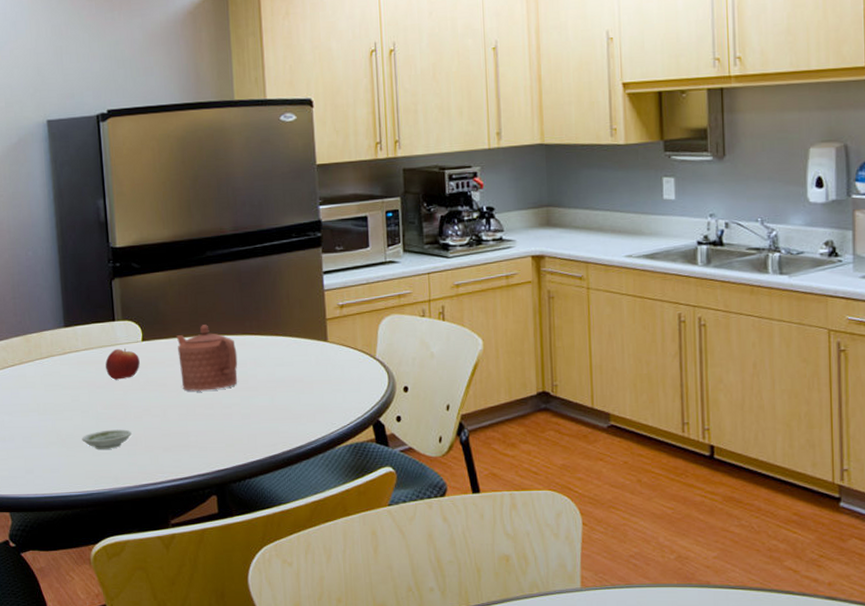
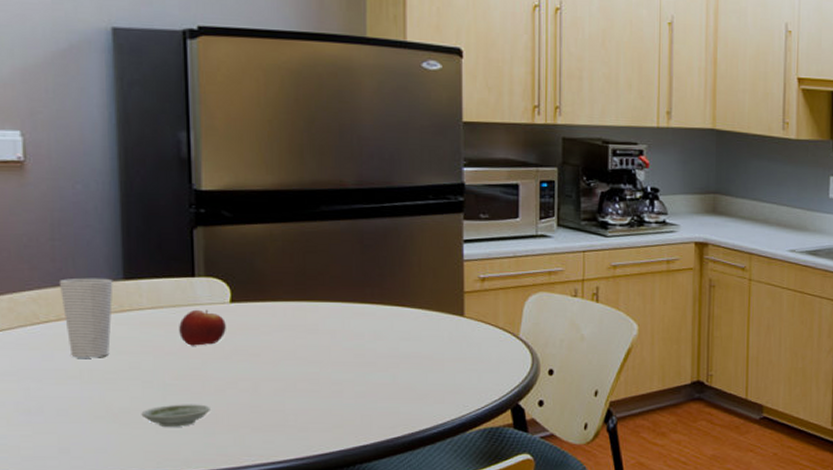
cup: none [20,327,58,394] -> present [58,277,113,358]
teapot: present [176,325,238,391] -> none [276,289,354,364]

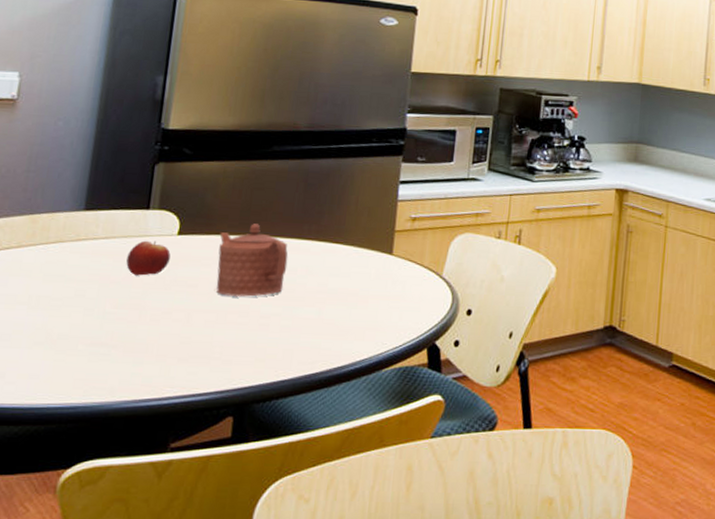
cup: present [58,277,113,358] -> none [23,207,75,285]
saucer: present [141,404,210,427] -> none [77,332,143,355]
teapot: none [276,289,354,364] -> present [216,224,289,297]

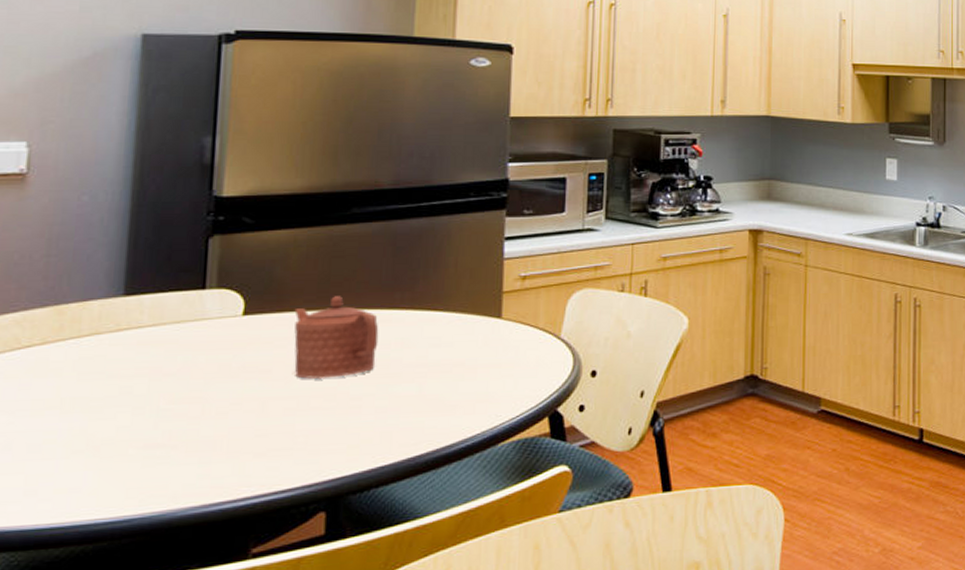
fruit: present [126,240,171,276] -> none [181,324,236,365]

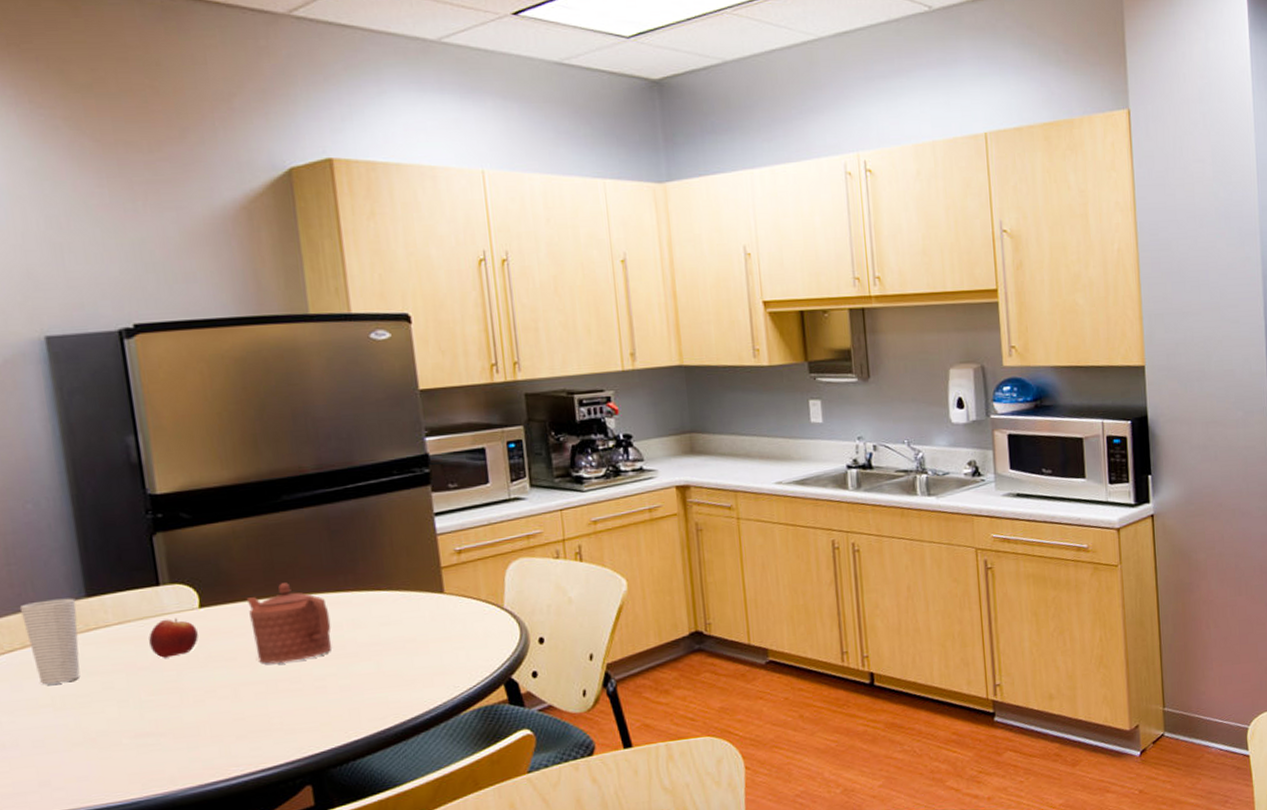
cup: none [49,295,112,385] -> present [19,598,81,685]
fruit: none [181,324,236,365] -> present [149,618,198,658]

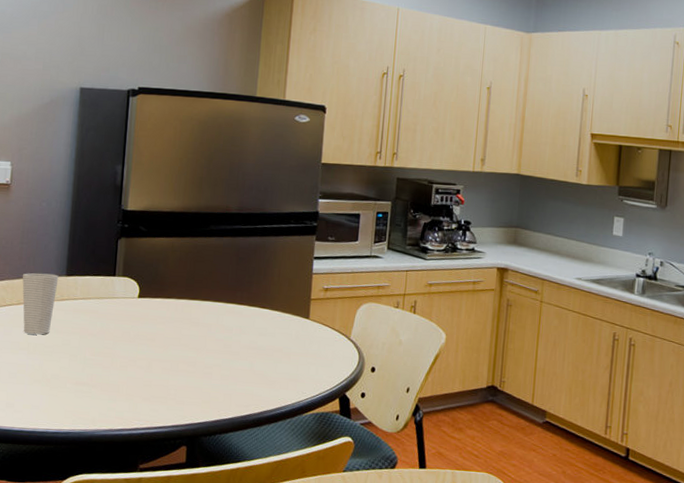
fruit: present [149,618,198,658] -> none [100,301,133,330]
teapot: present [246,583,332,664] -> none [170,290,226,350]

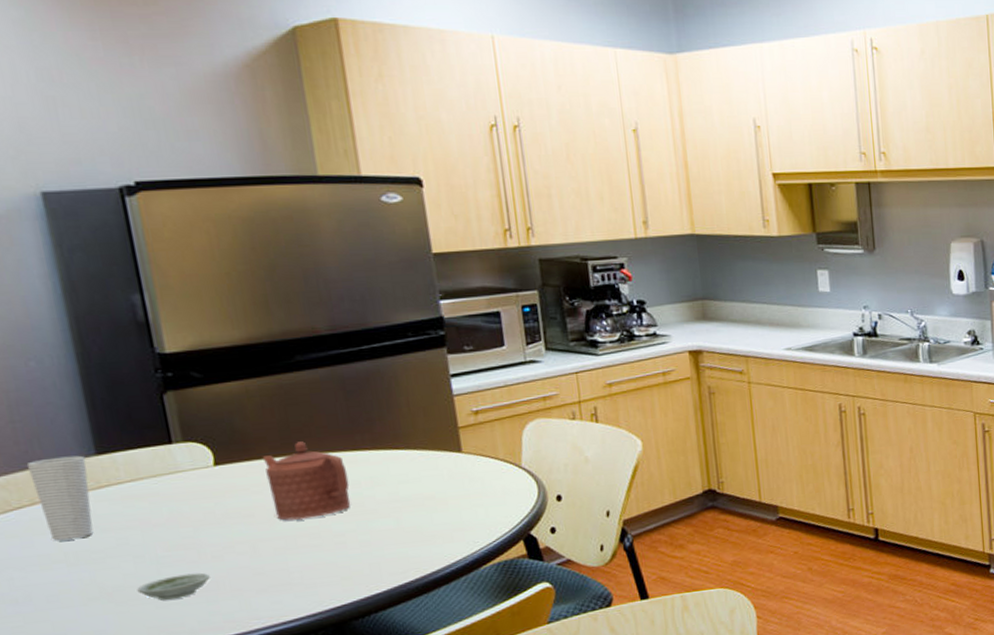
saucer: none [66,375,115,393] -> present [137,572,210,601]
teapot: none [170,290,226,350] -> present [262,441,351,521]

